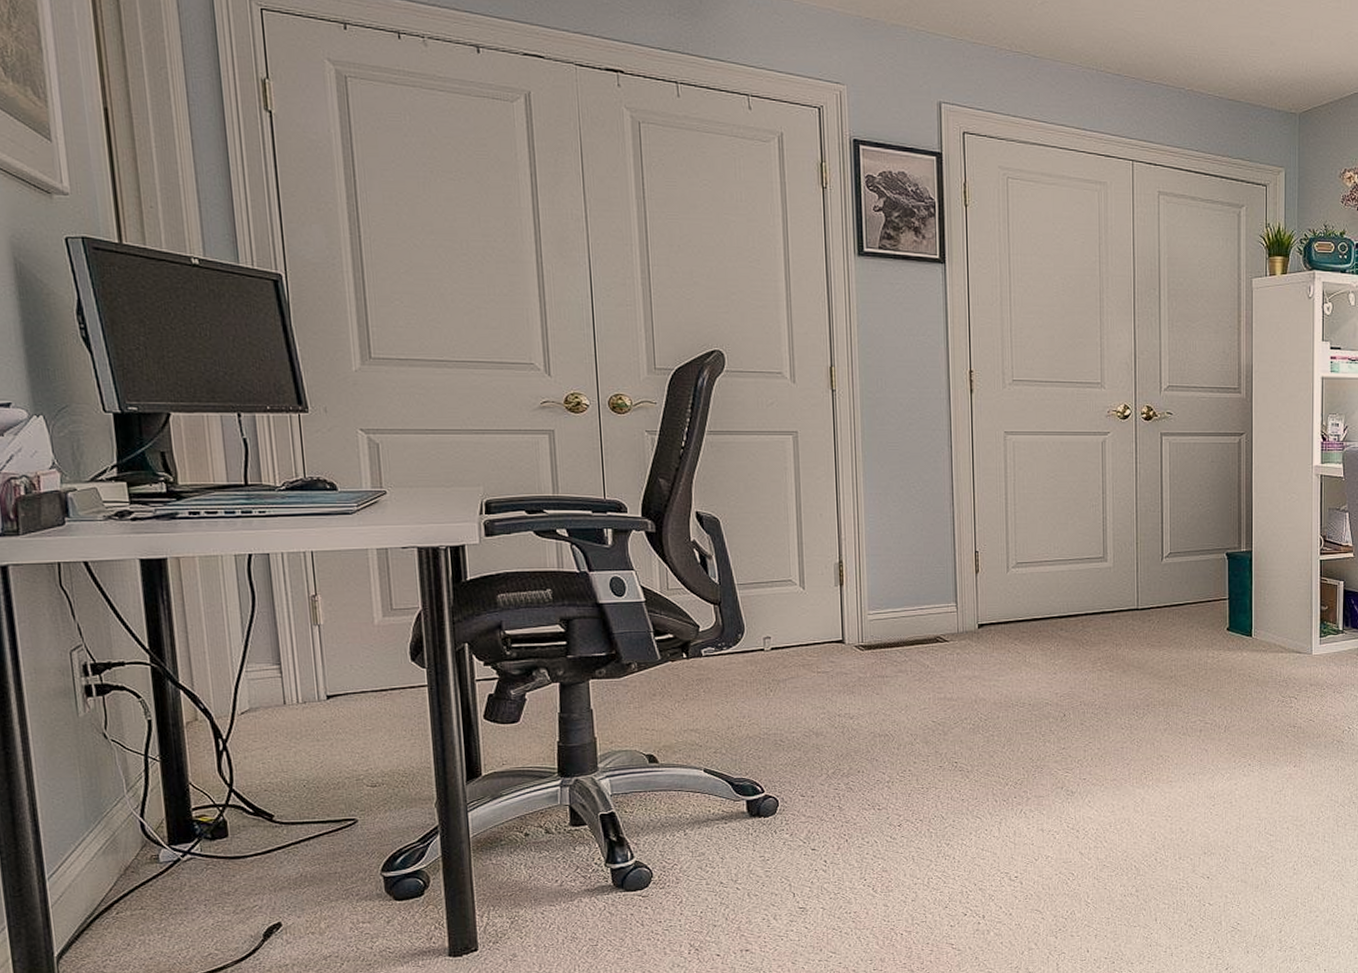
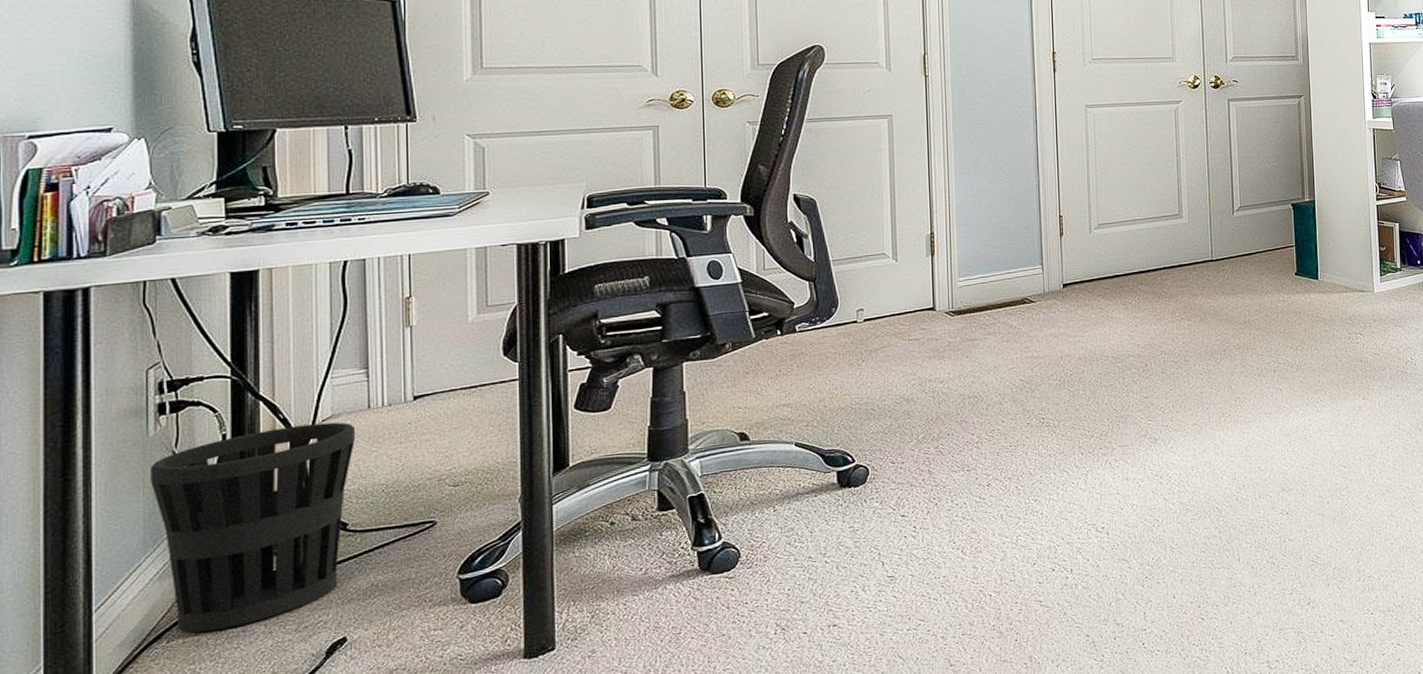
wastebasket: none [84,716,274,907] -> present [151,422,356,633]

